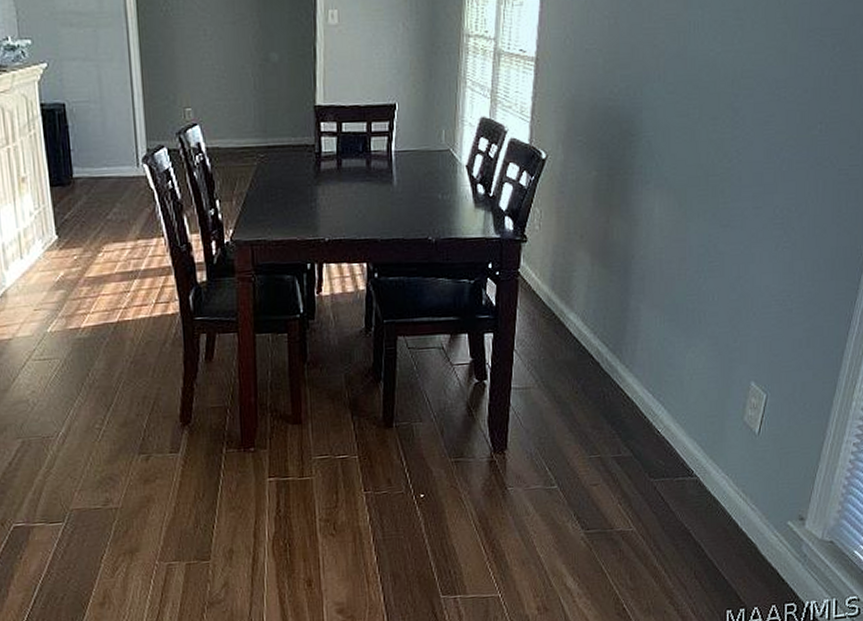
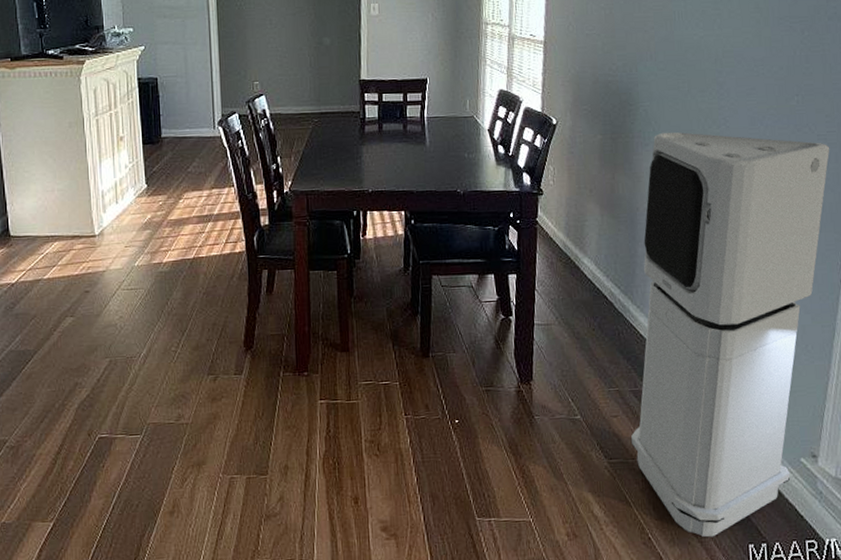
air purifier: none [610,167,851,605] -> present [630,132,830,538]

